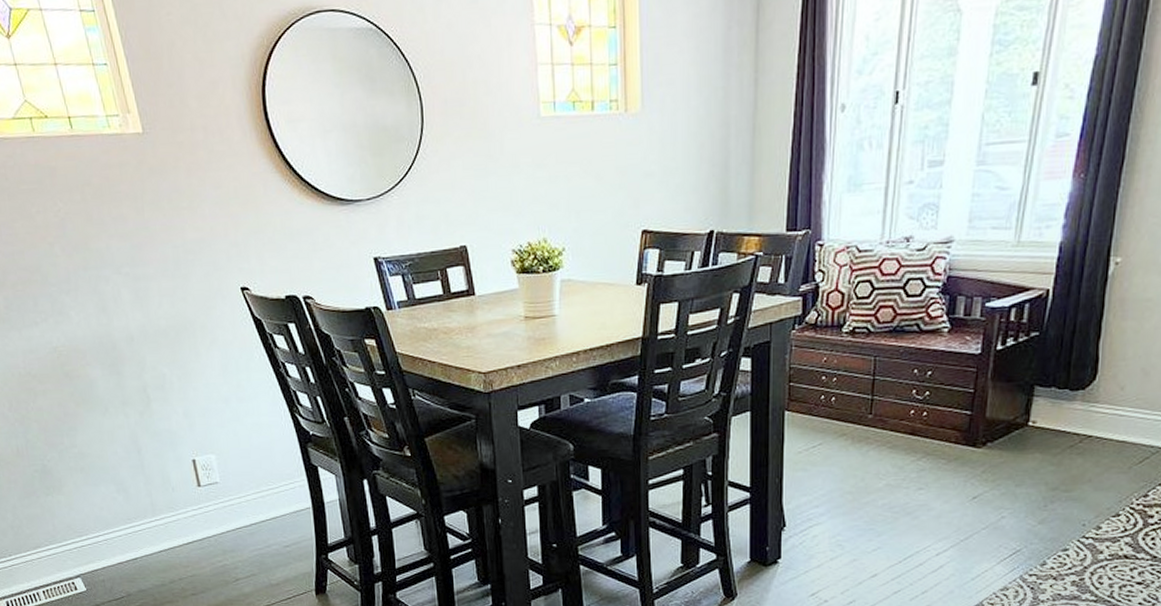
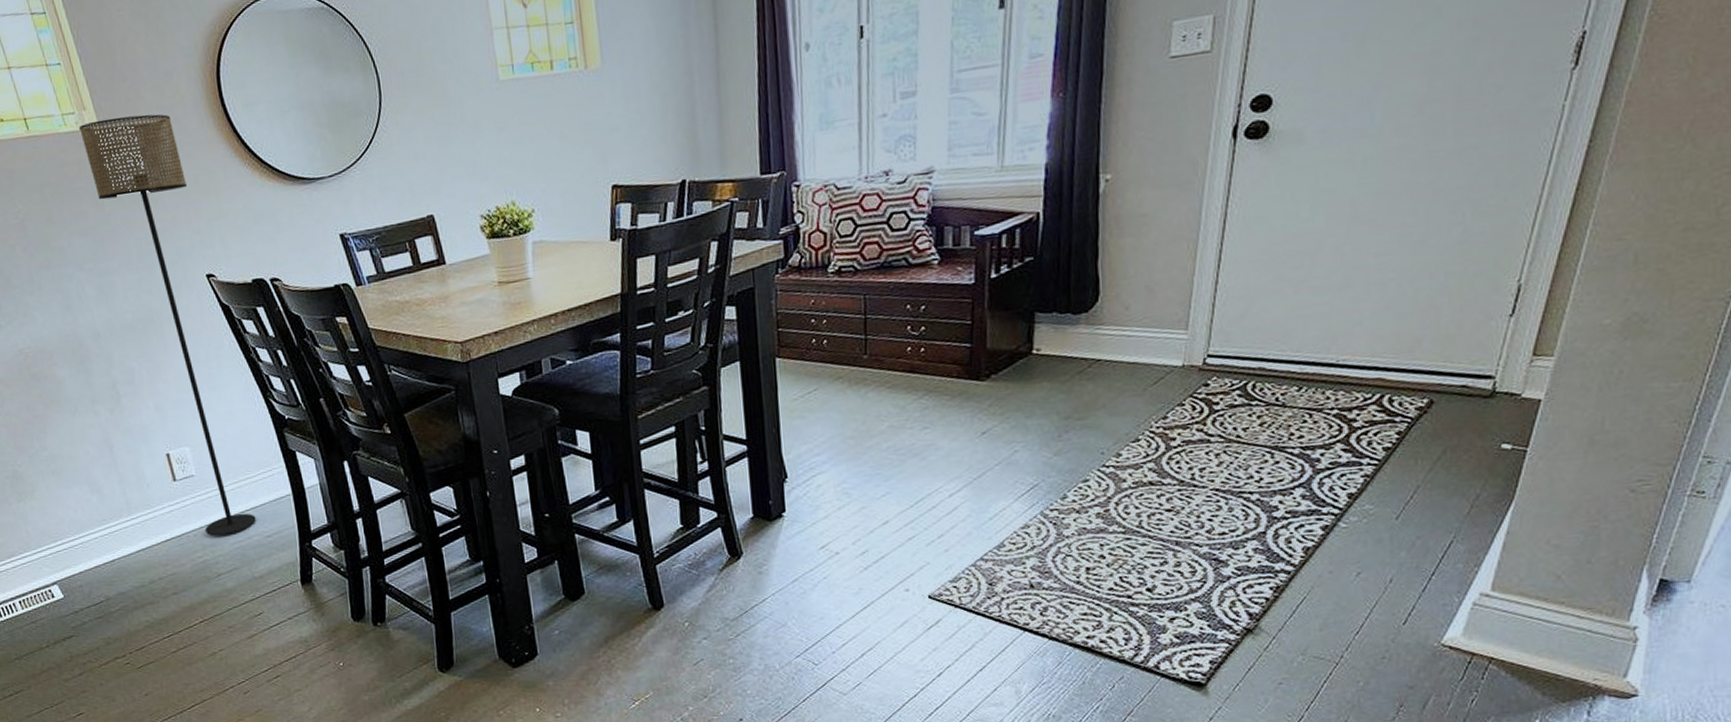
floor lamp: none [123,122,276,542] -> present [79,114,256,537]

